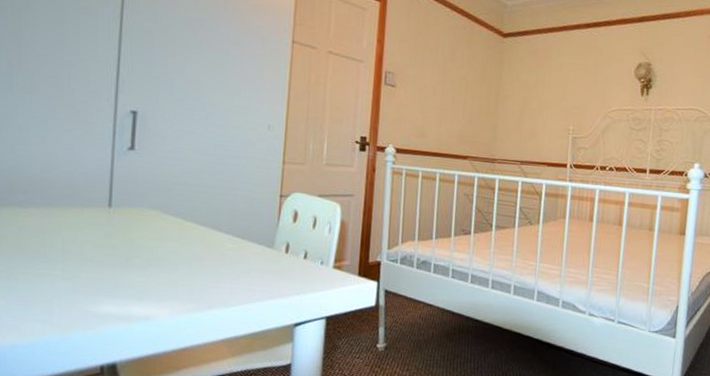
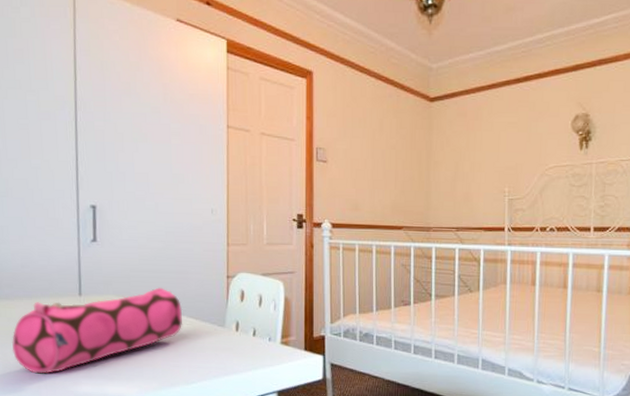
pencil case: none [20,203,228,291] -> present [12,287,183,374]

